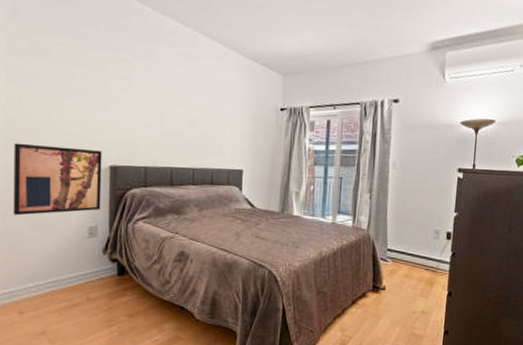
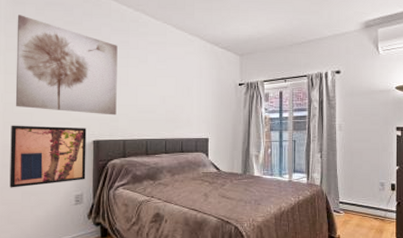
wall art: none [18,11,140,138] -> present [15,15,118,116]

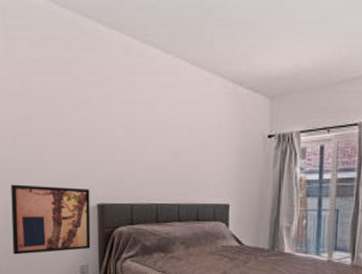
wall art: present [15,15,118,116] -> none [10,53,122,175]

